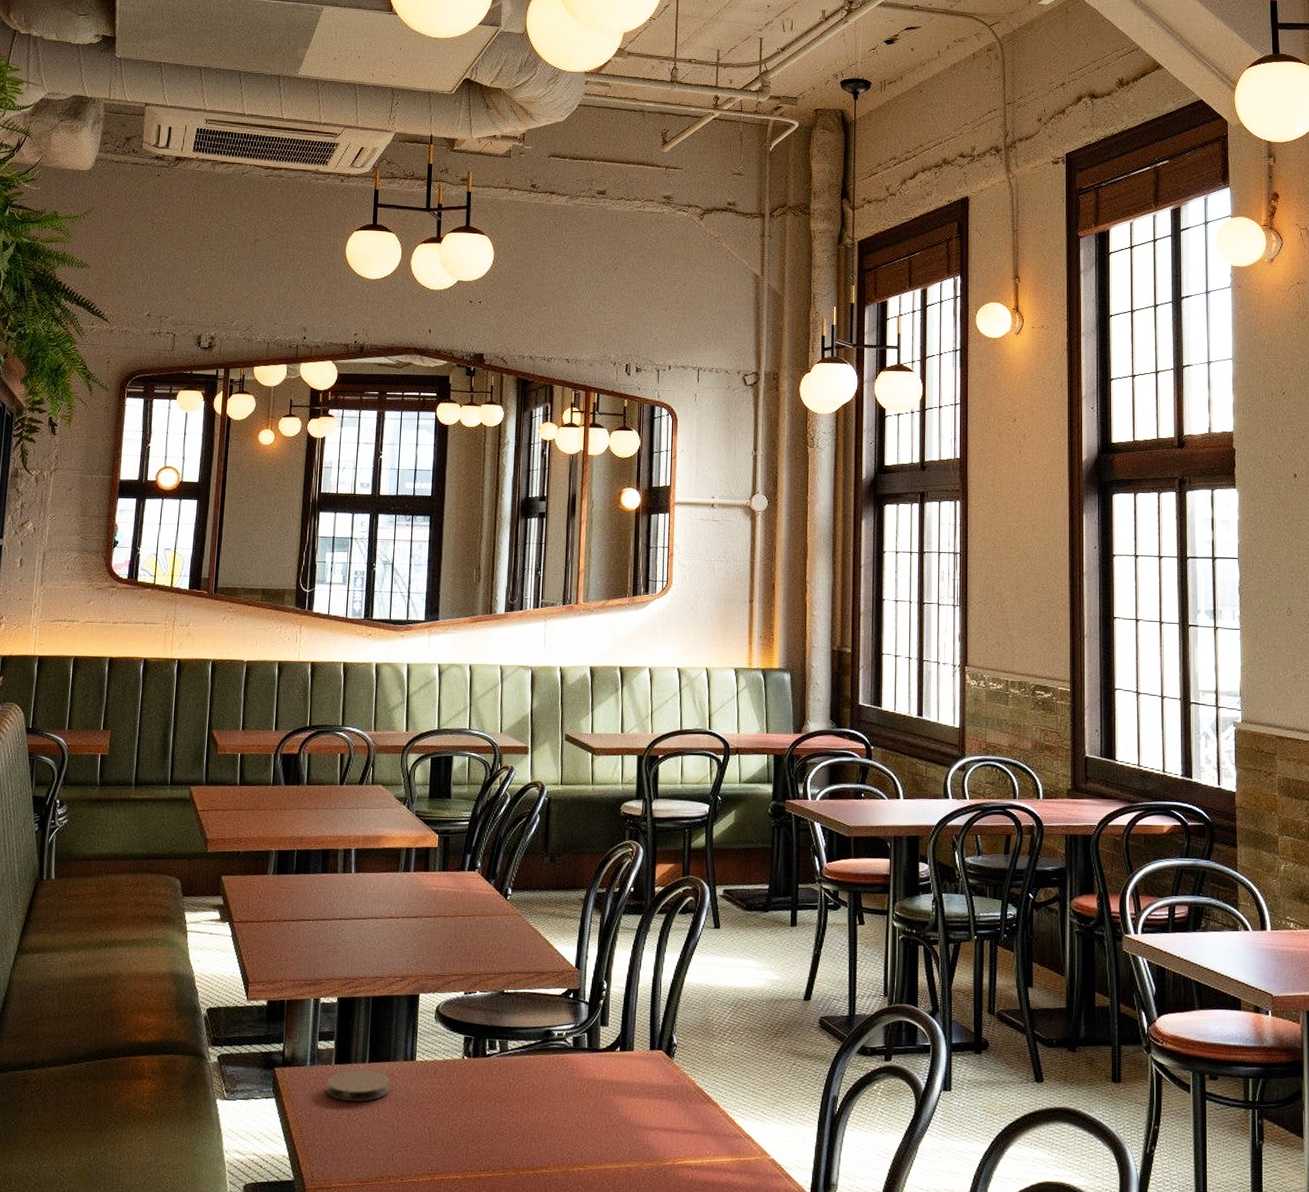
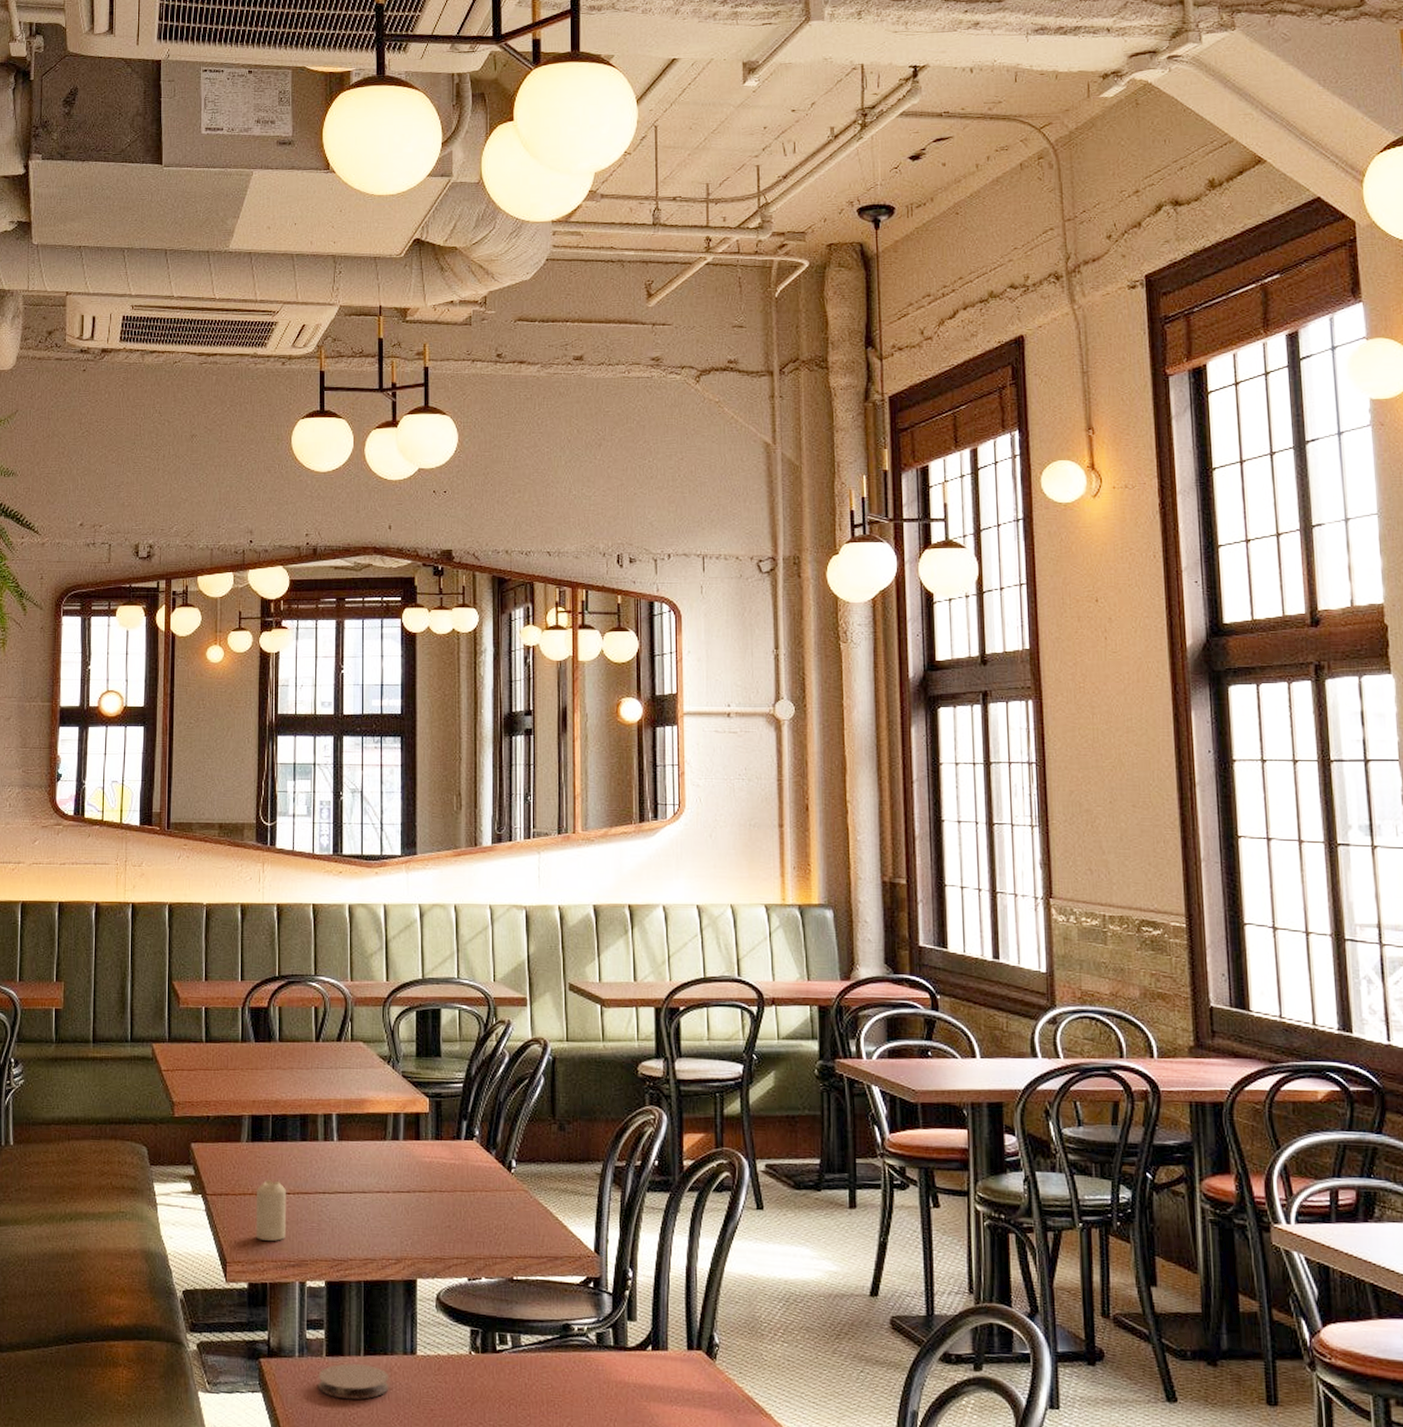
candle: none [277,908,306,963] -> present [256,1180,286,1241]

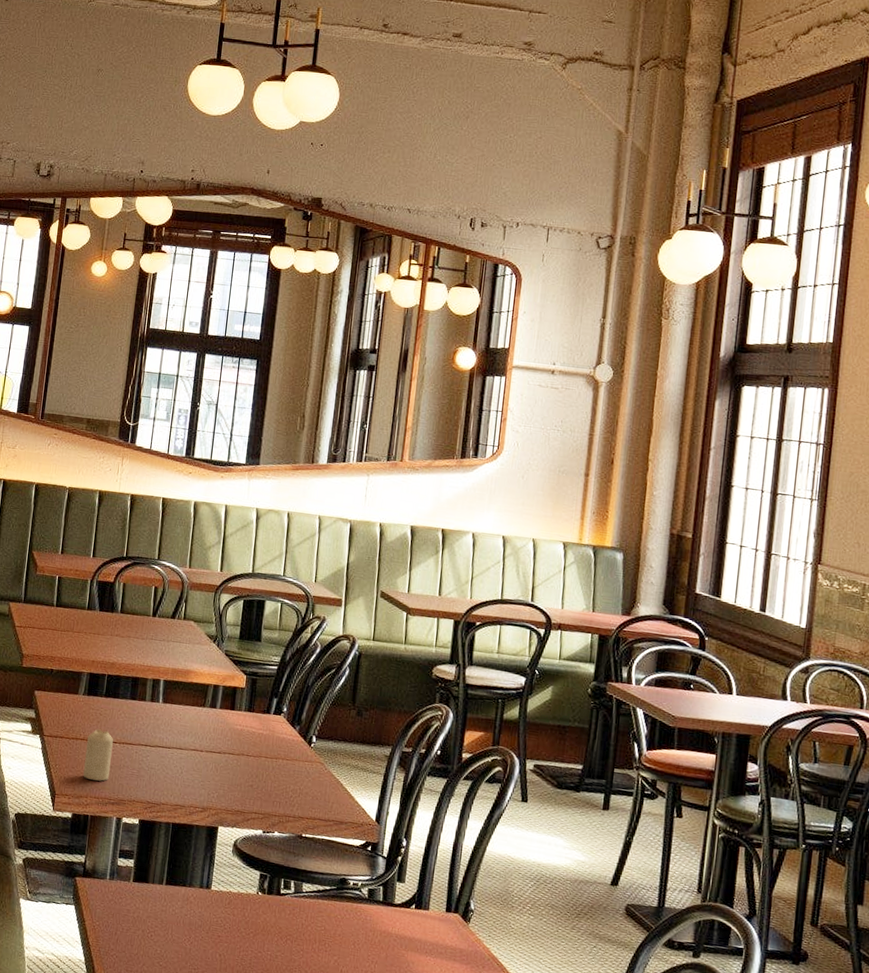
coaster: present [318,1363,389,1400] -> none [123,889,186,921]

